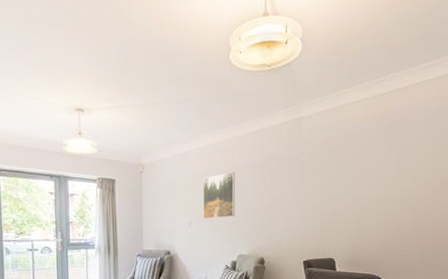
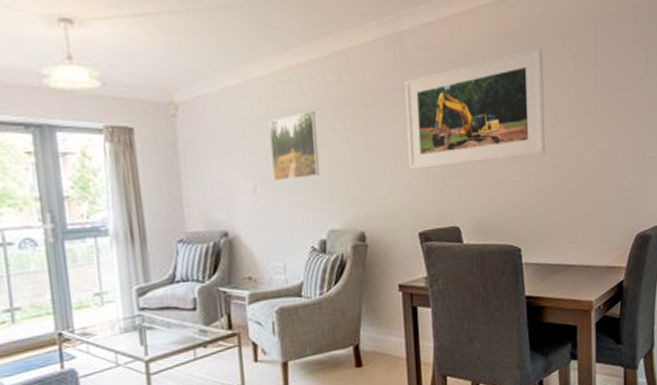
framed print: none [300,129,409,216] -> present [405,47,546,170]

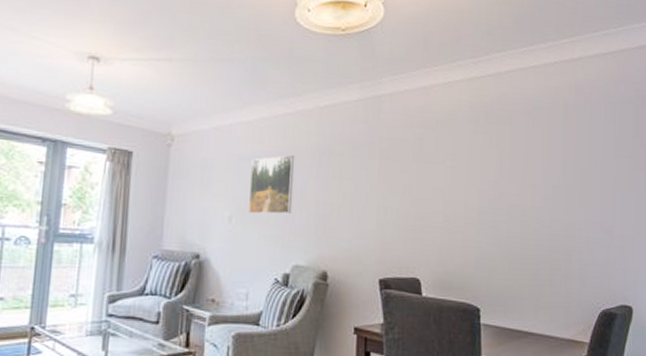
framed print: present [405,47,546,170] -> none [376,121,513,221]

